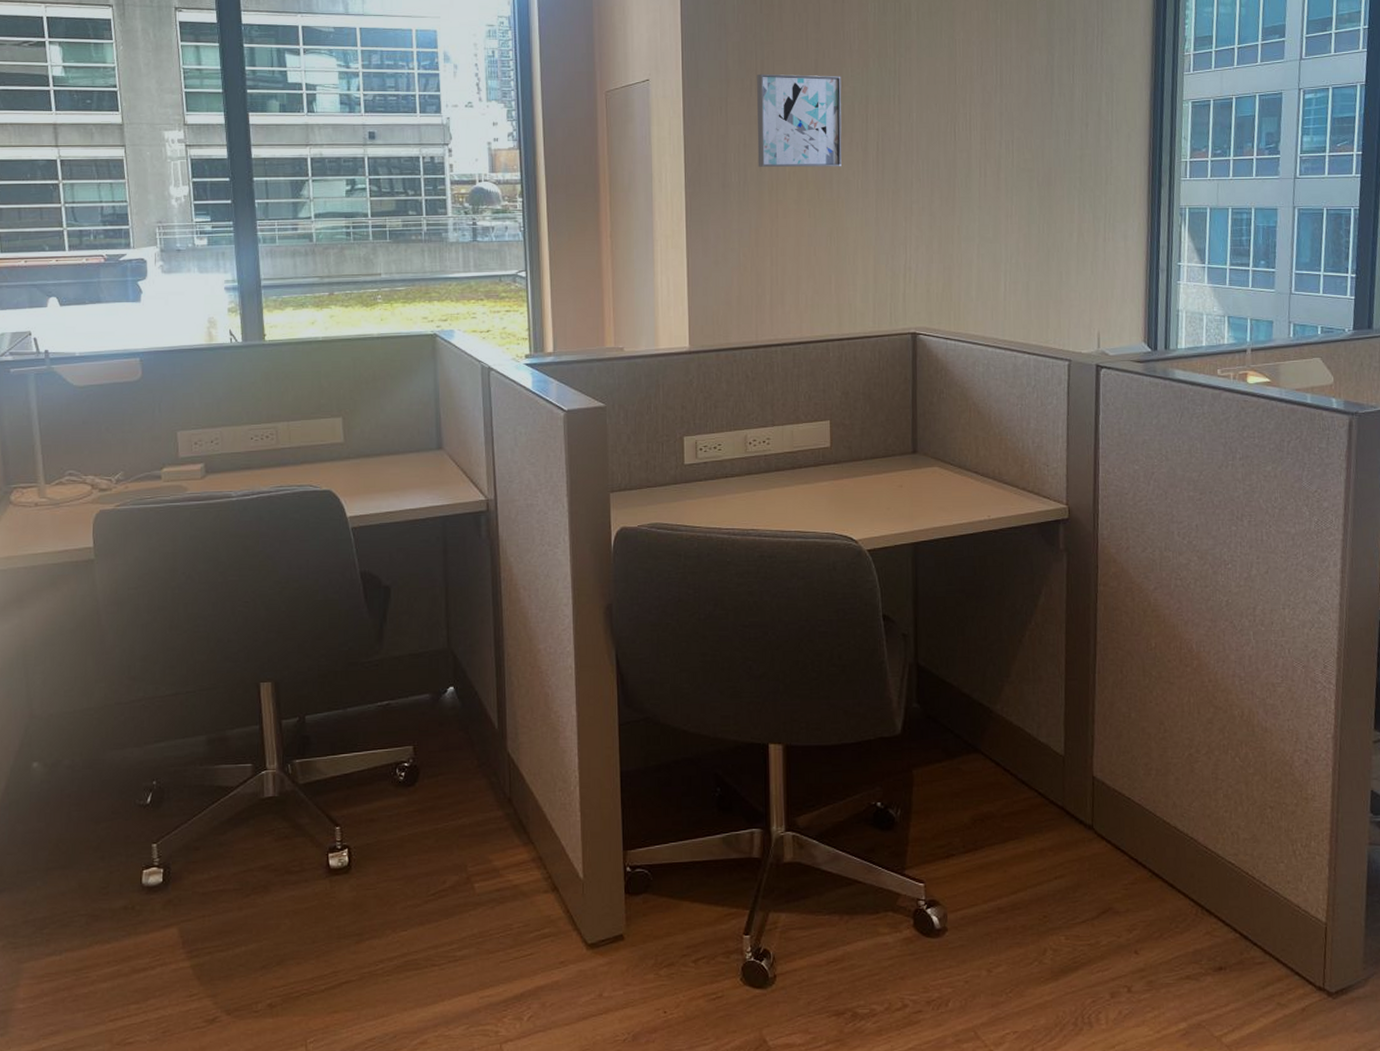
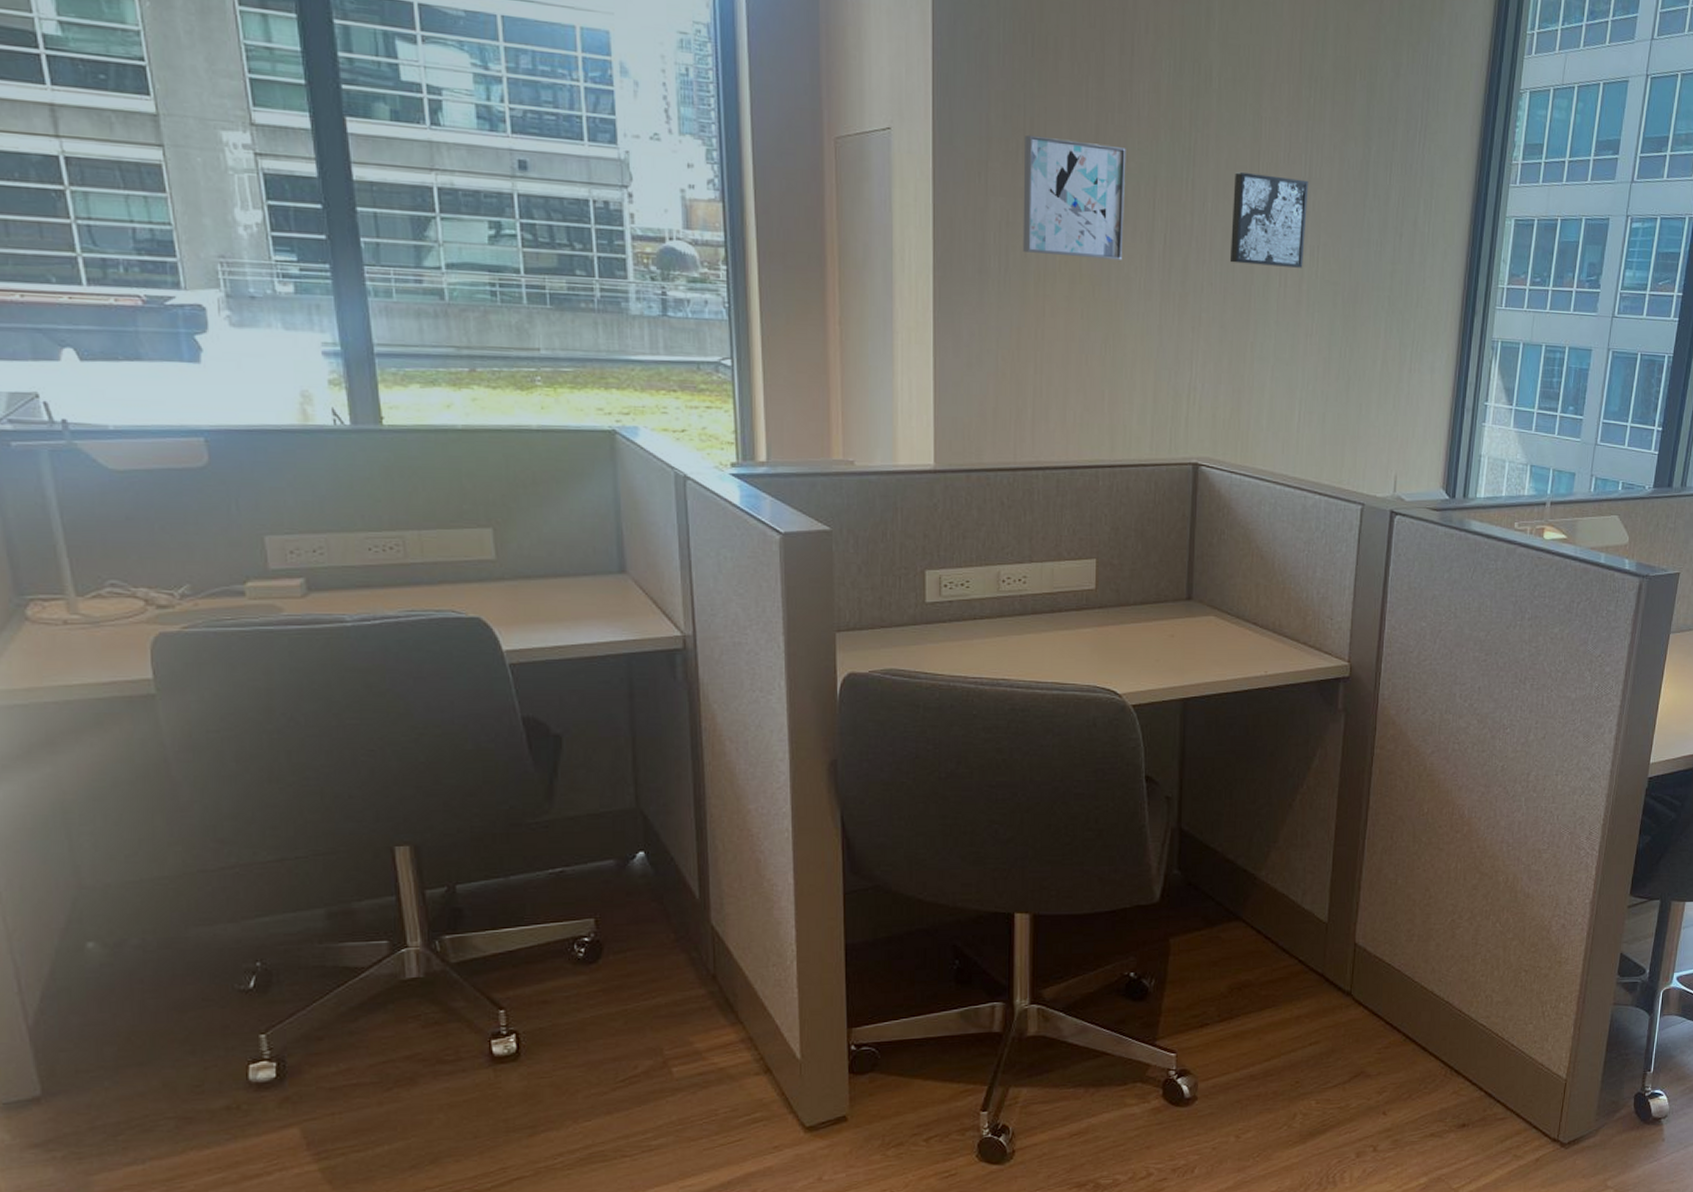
wall art: none [934,85,1001,161] -> present [1229,171,1309,268]

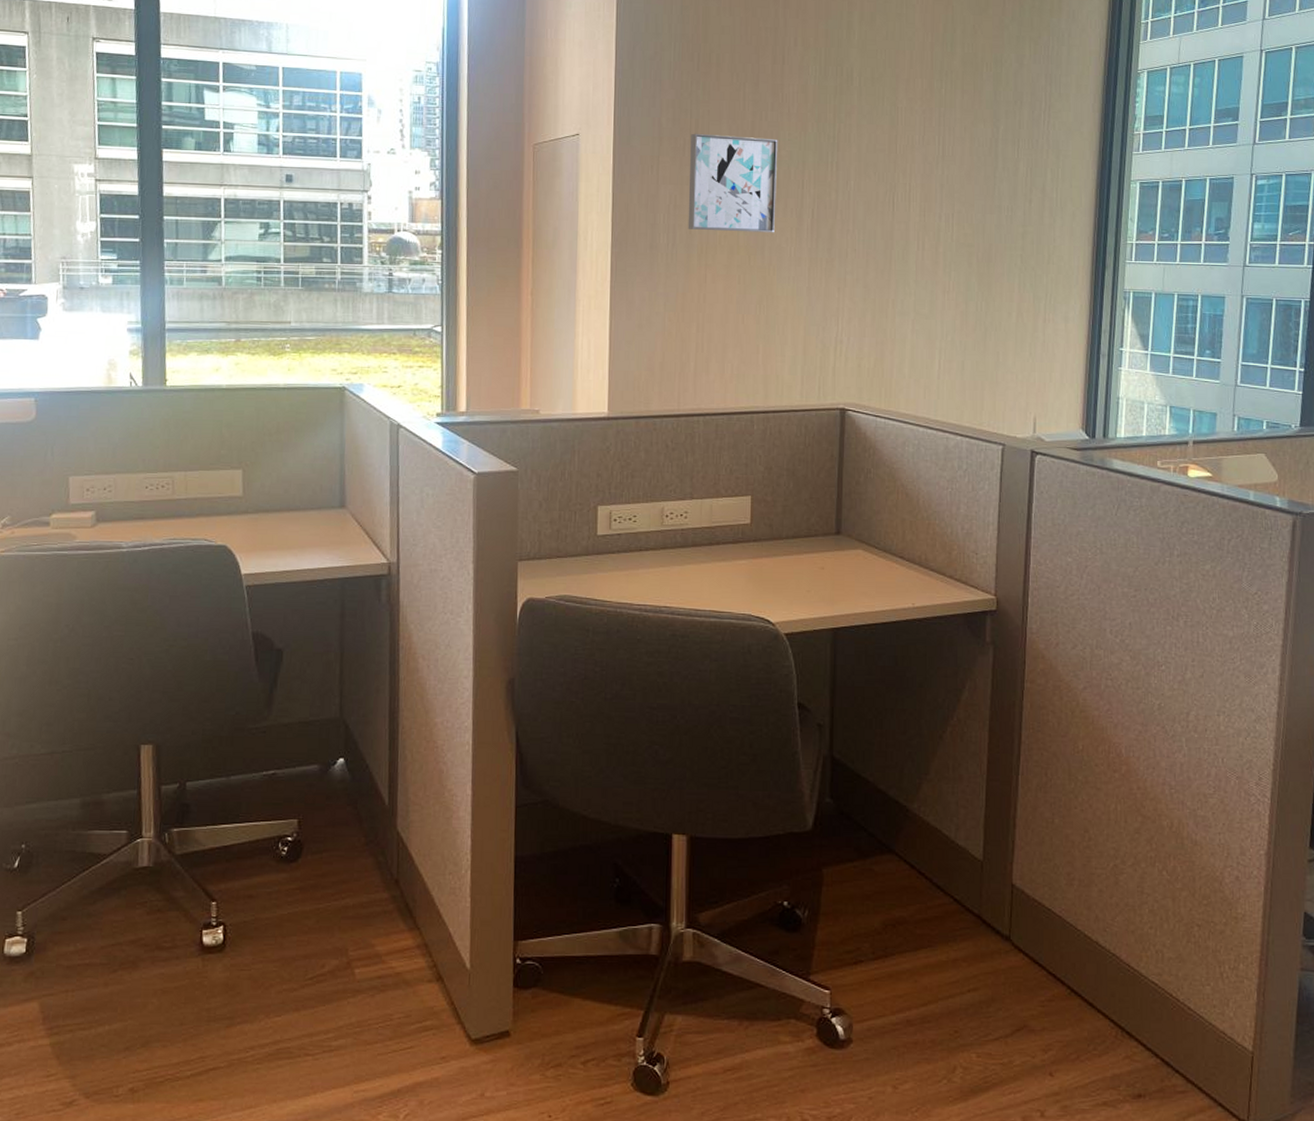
wall art: present [1229,171,1309,268] -> none [871,153,942,233]

